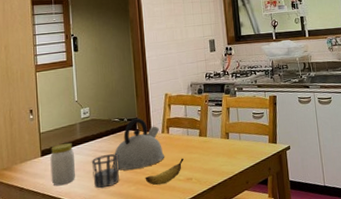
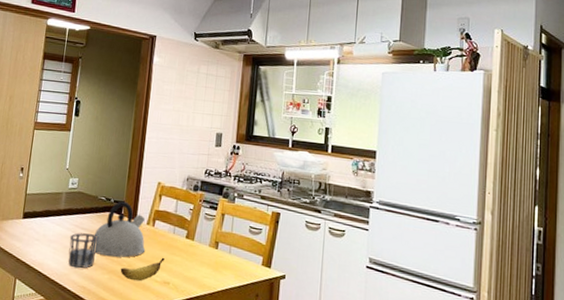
jar: present [50,142,76,186] -> none [27,209,55,254]

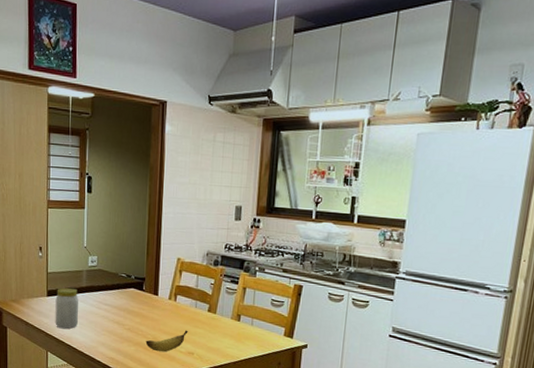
jar: none [27,209,55,254] -> present [55,287,79,329]
cup: present [68,232,99,268] -> none [94,308,122,341]
kettle: present [90,201,146,258] -> none [115,277,169,331]

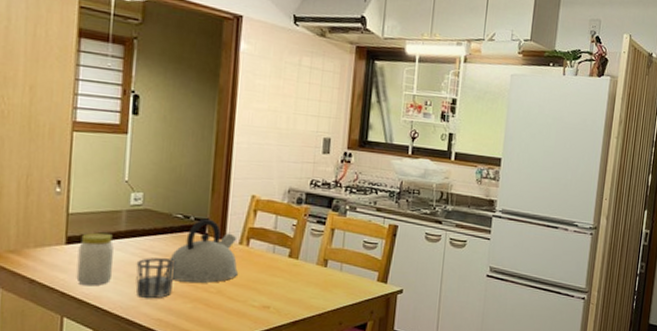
cup: none [94,308,122,341] -> present [136,258,176,299]
kettle: none [115,277,169,331] -> present [165,218,239,283]
banana: present [145,330,188,352] -> none [207,279,263,308]

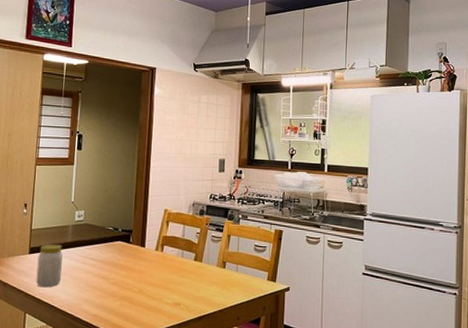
cup: present [136,258,176,299] -> none [78,263,108,298]
kettle: present [165,218,239,283] -> none [100,230,156,284]

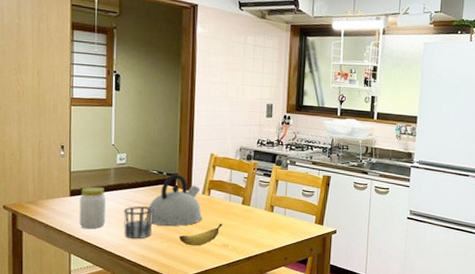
cup: none [78,263,108,298] -> present [123,206,154,239]
kettle: none [100,230,156,284] -> present [146,173,203,226]
banana: none [131,280,175,305] -> present [179,223,222,246]

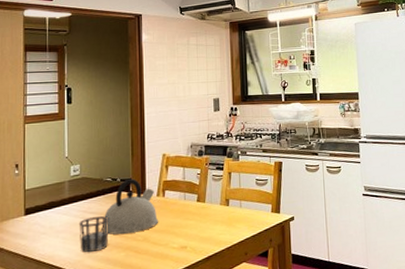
jar: present [79,186,106,229] -> none [34,201,62,248]
banana: present [179,223,222,246] -> none [136,224,179,253]

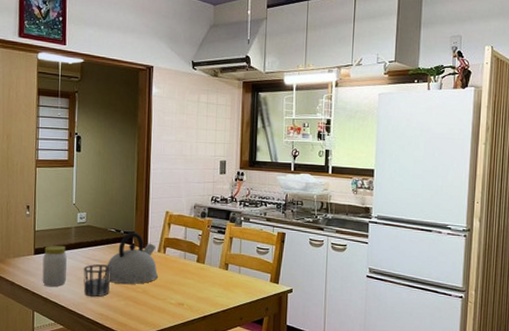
jar: none [34,201,62,248] -> present [42,245,67,287]

